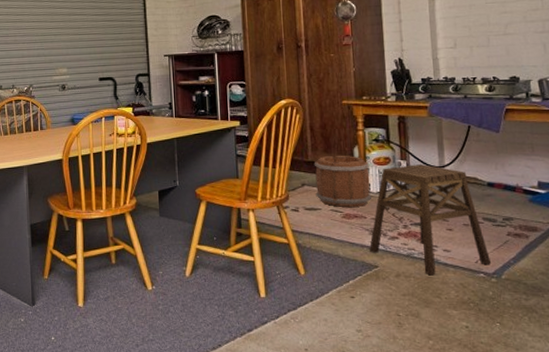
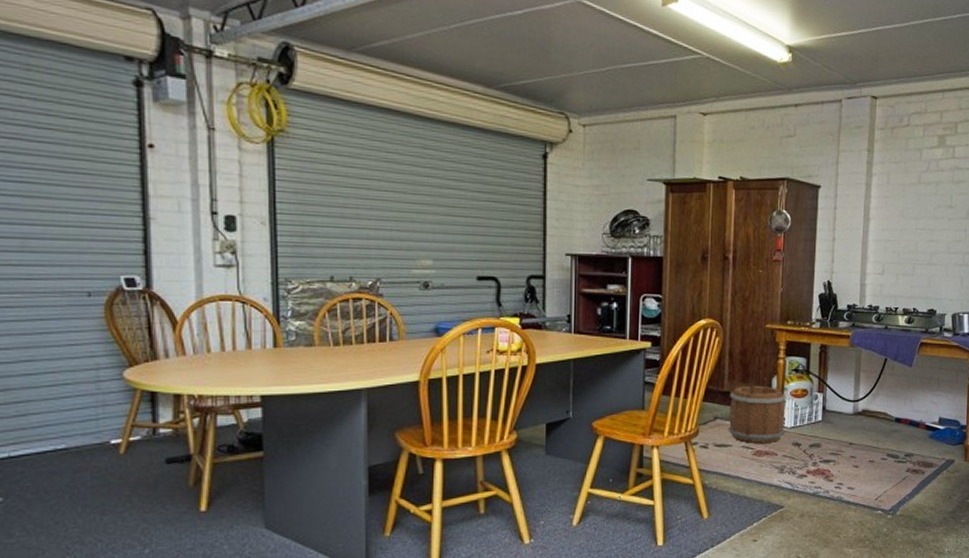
stool: present [369,164,492,276] -> none [777,398,890,515]

